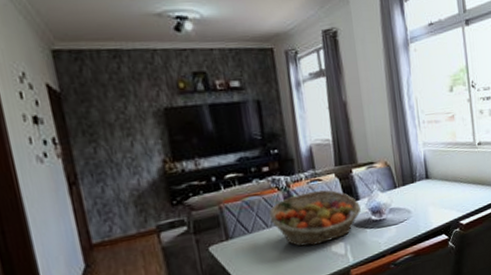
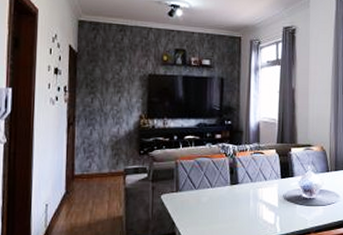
fruit basket: present [269,190,361,247] -> none [215,162,294,211]

